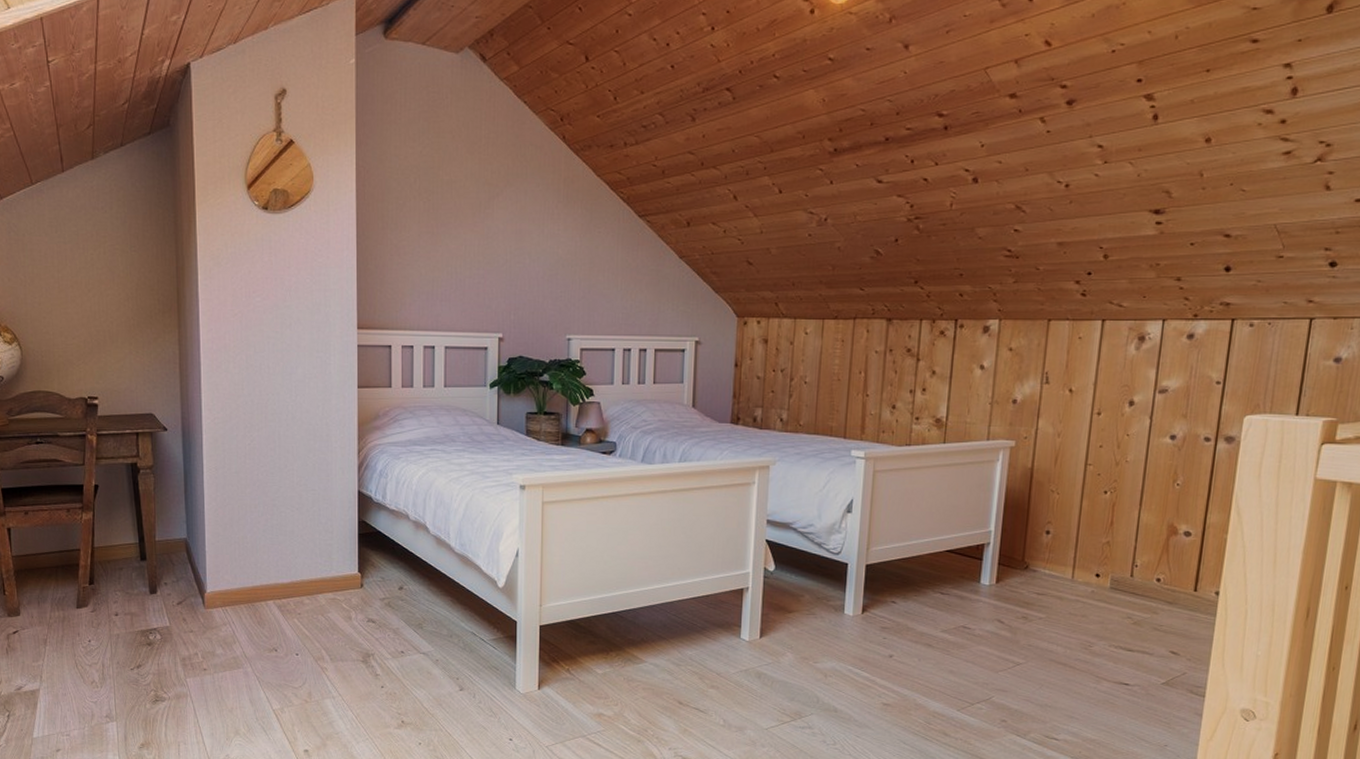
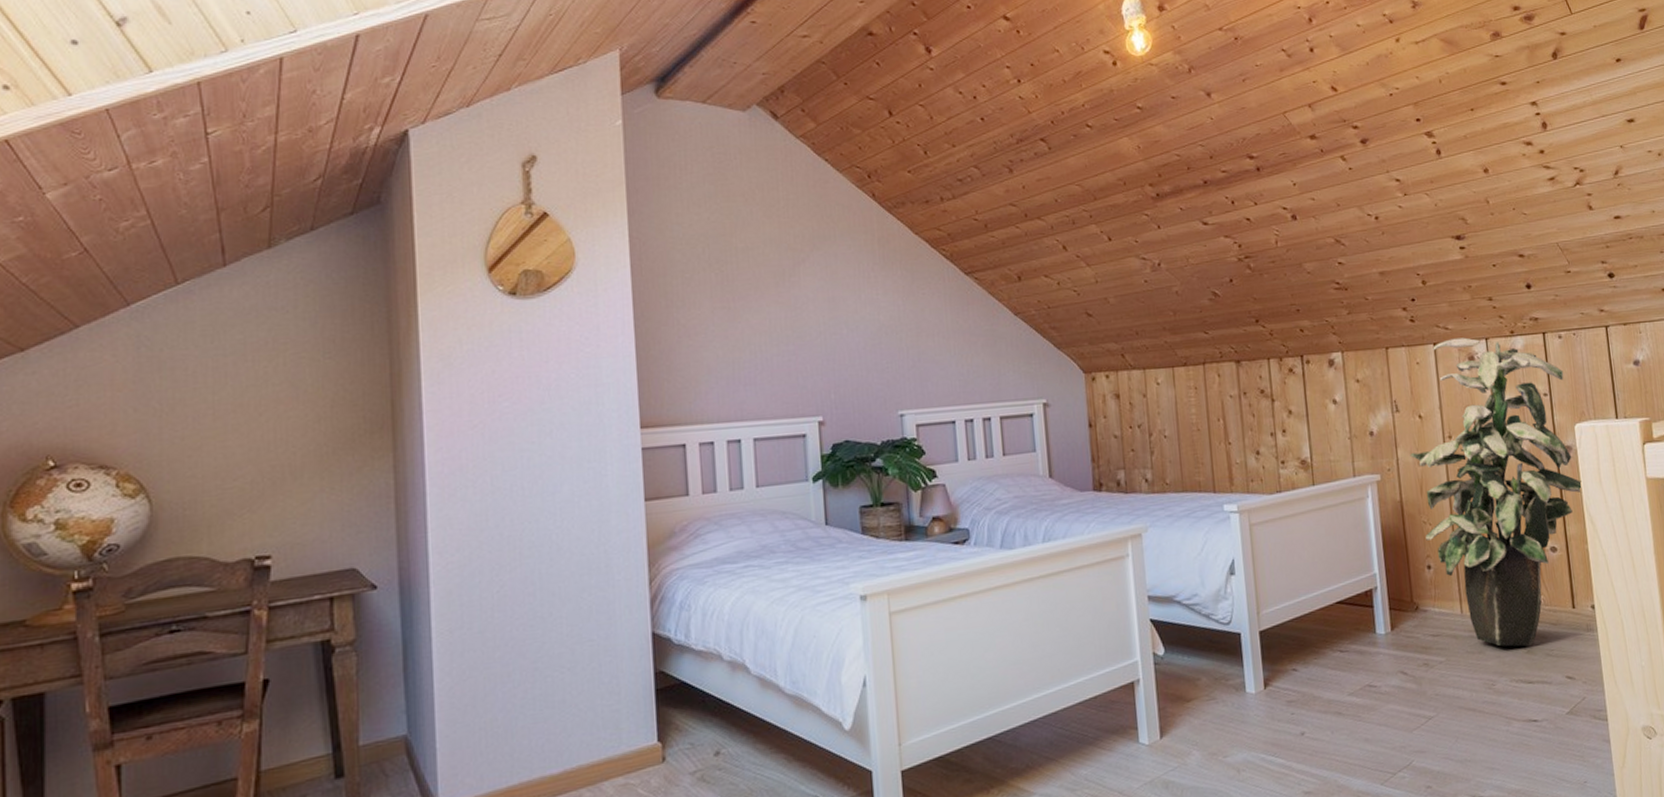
indoor plant: none [1050,316,1246,619] -> present [1410,337,1583,647]

